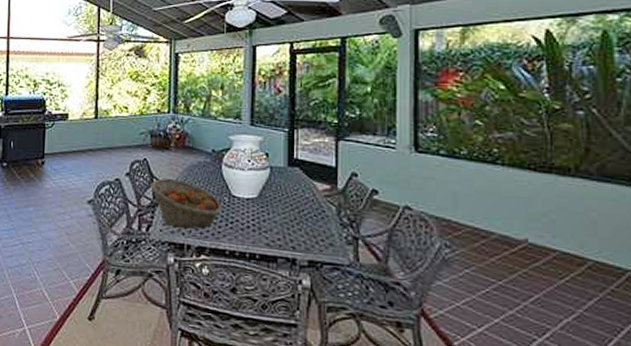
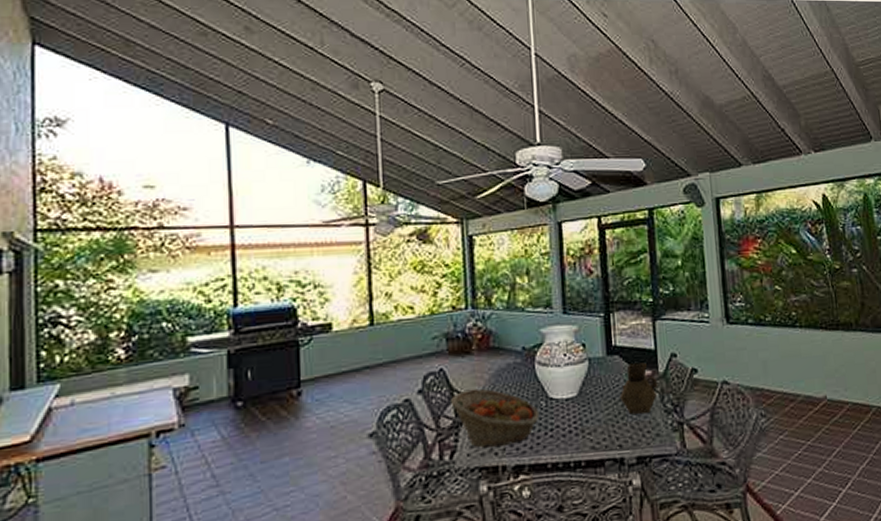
pitcher: none [297,176,336,223] -> present [619,362,658,414]

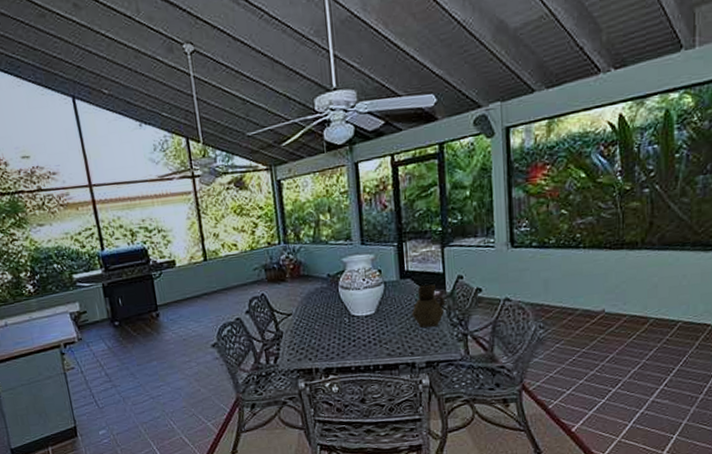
fruit basket: present [451,388,540,448] -> none [272,309,344,355]

